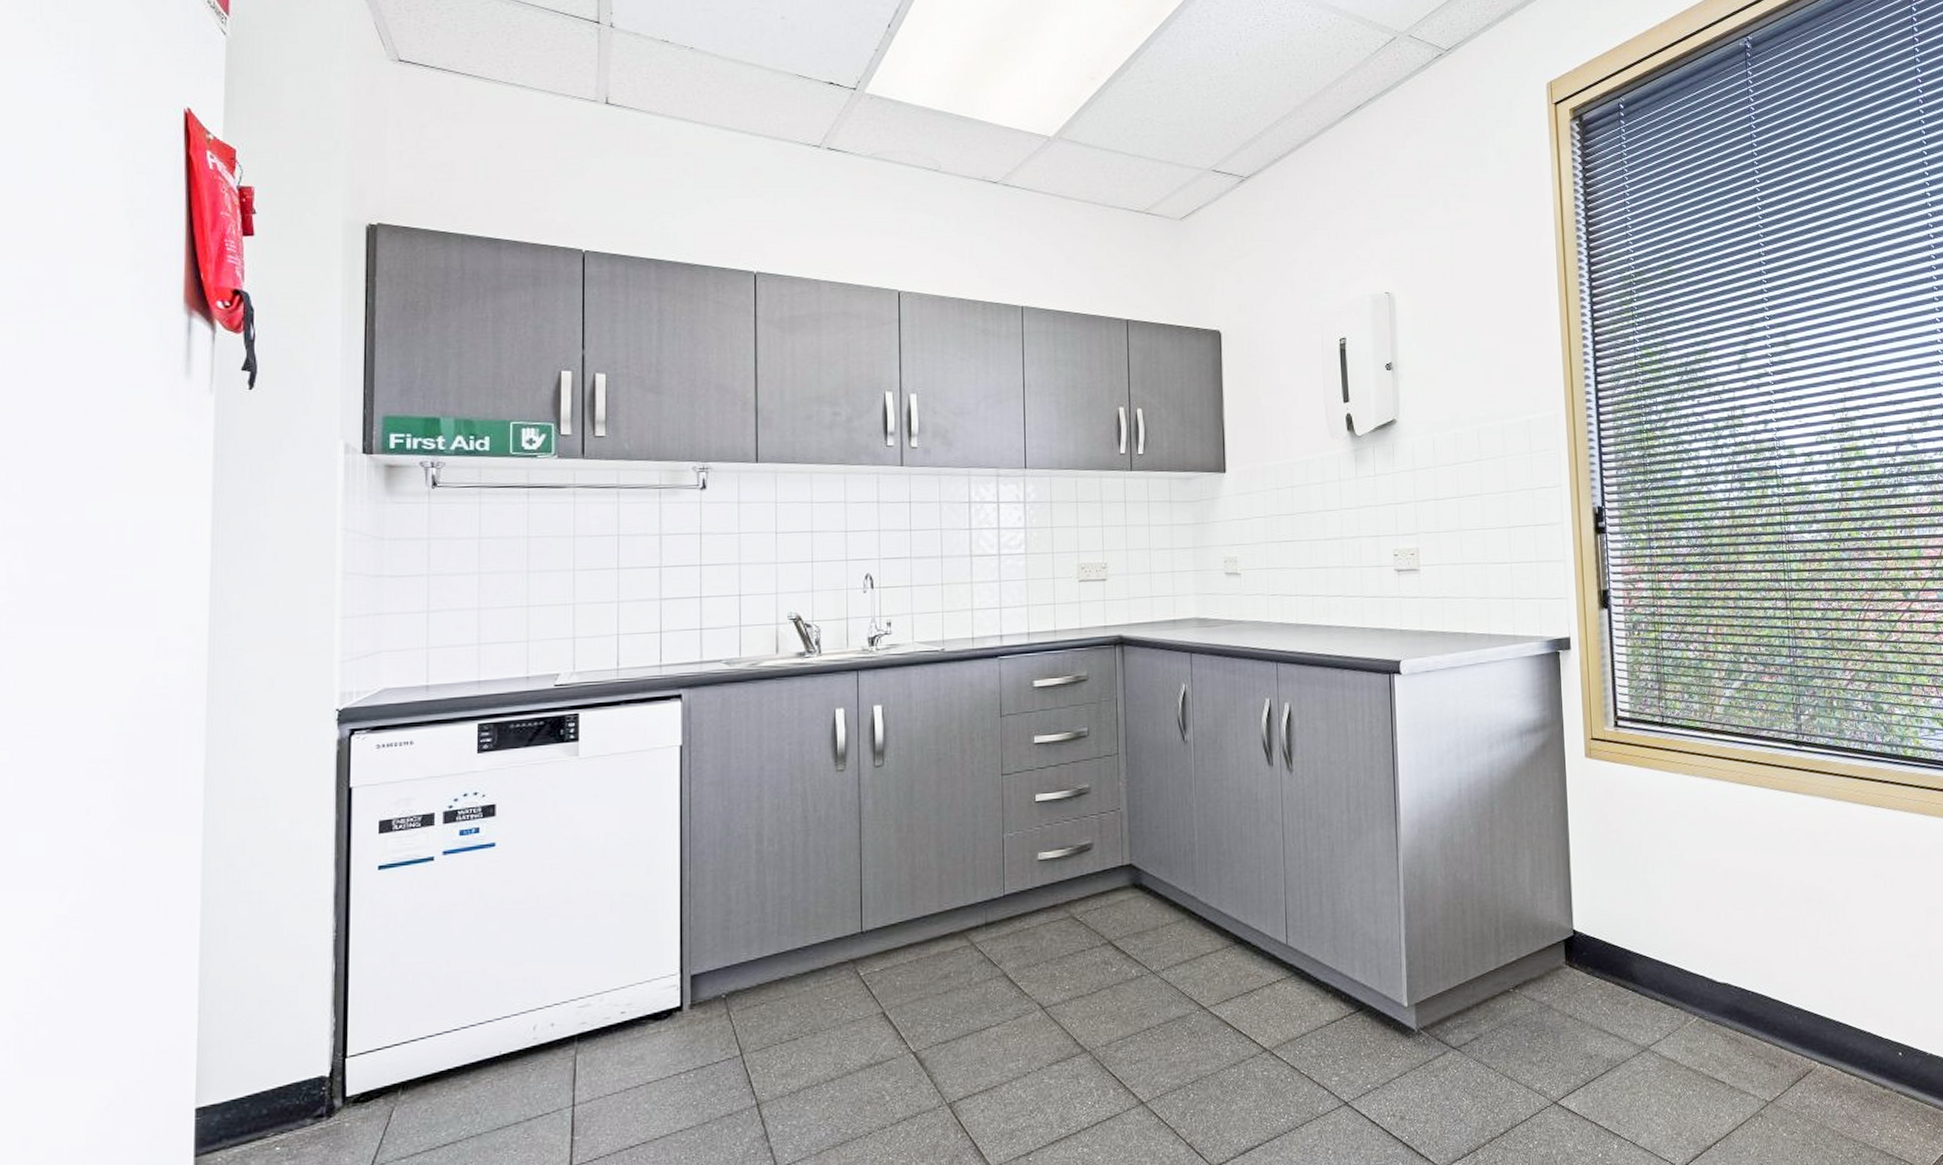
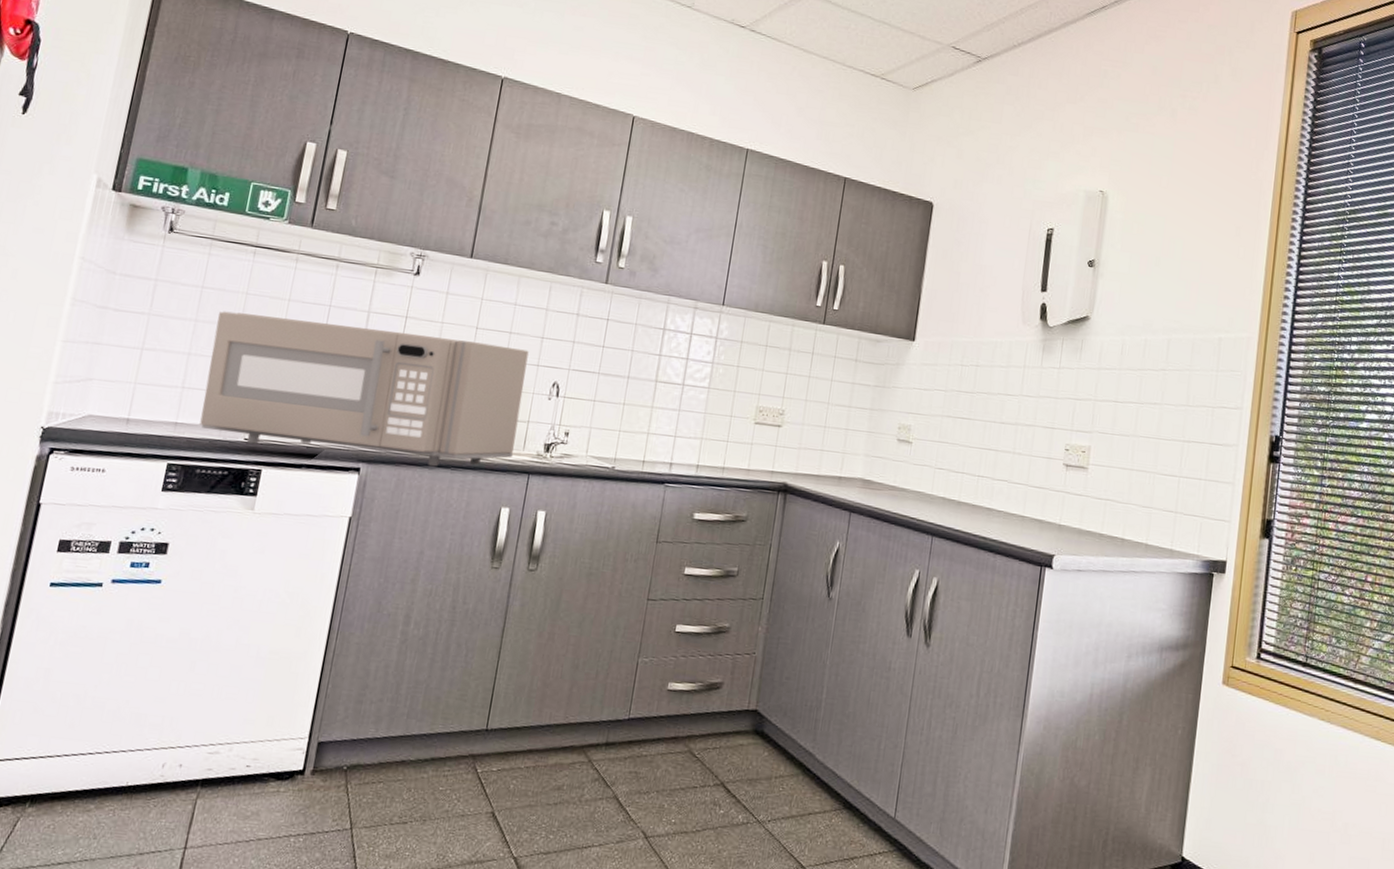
microwave: none [502,546,838,689] -> present [199,311,529,467]

